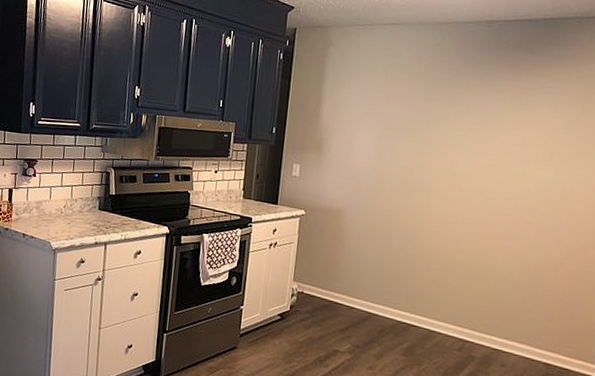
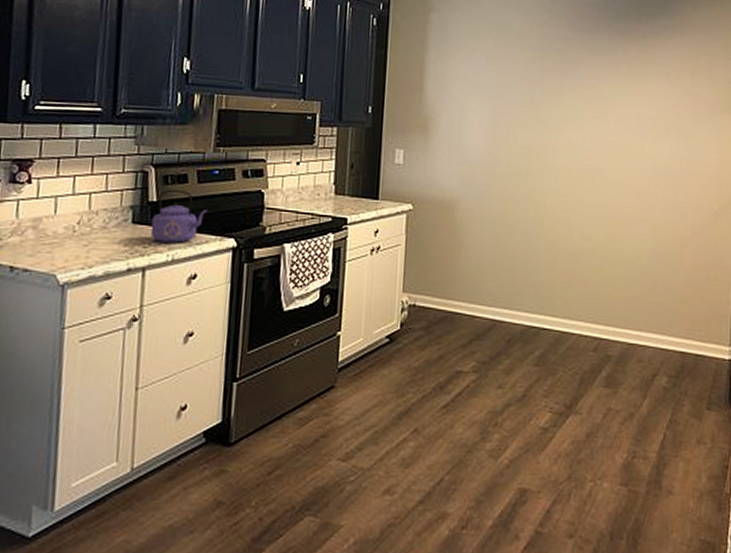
kettle: none [110,186,150,227] -> present [150,189,208,243]

